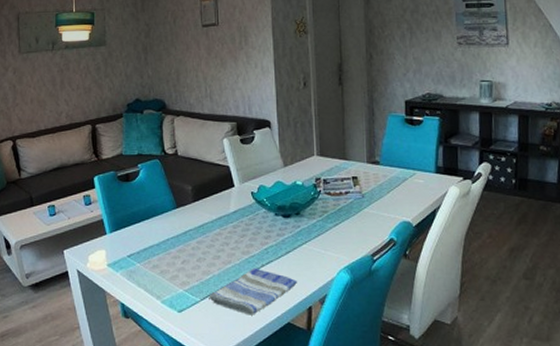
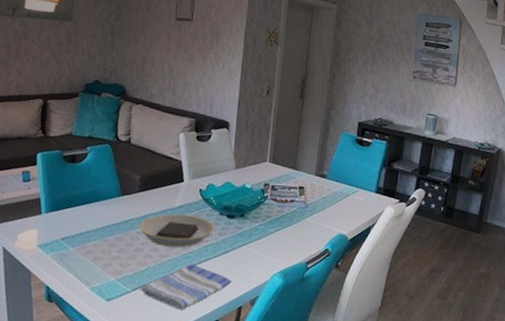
plate: none [199,219,272,253] -> present [139,214,215,248]

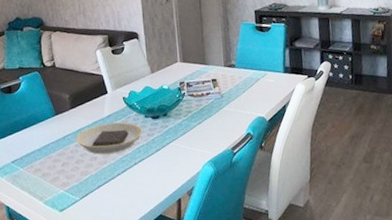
dish towel: present [140,263,231,310] -> none [87,166,167,210]

